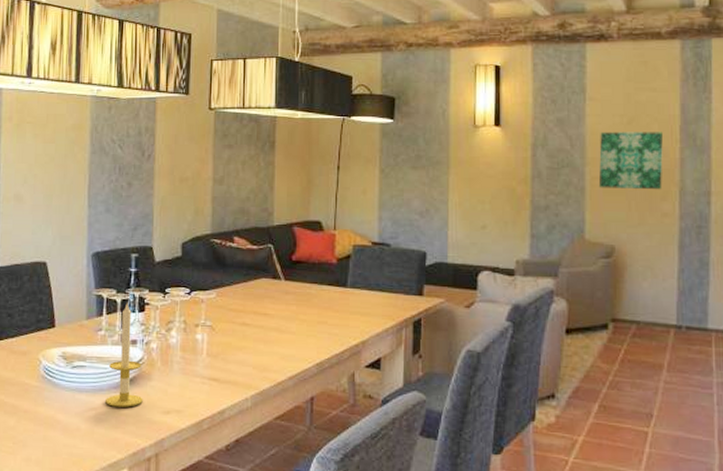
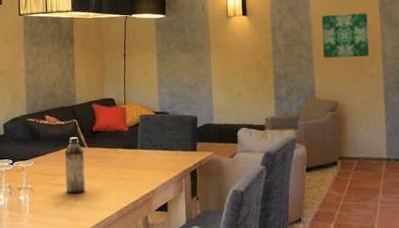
water bottle: none [253,267,279,337] -> present [64,137,86,193]

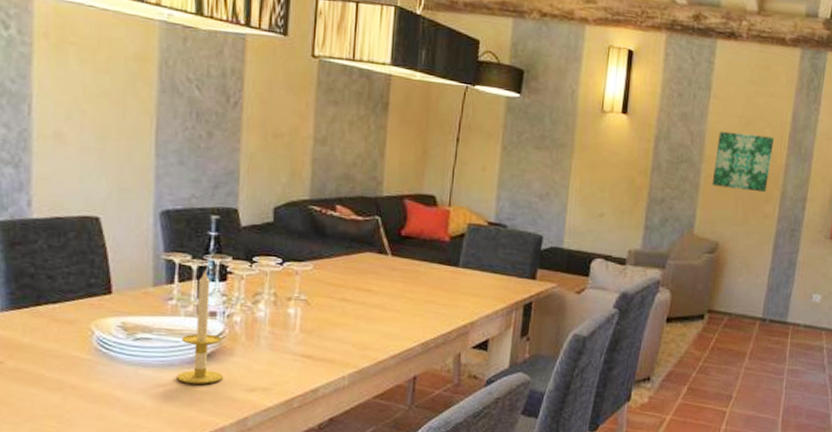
water bottle: present [64,137,86,193] -> none [354,240,385,314]

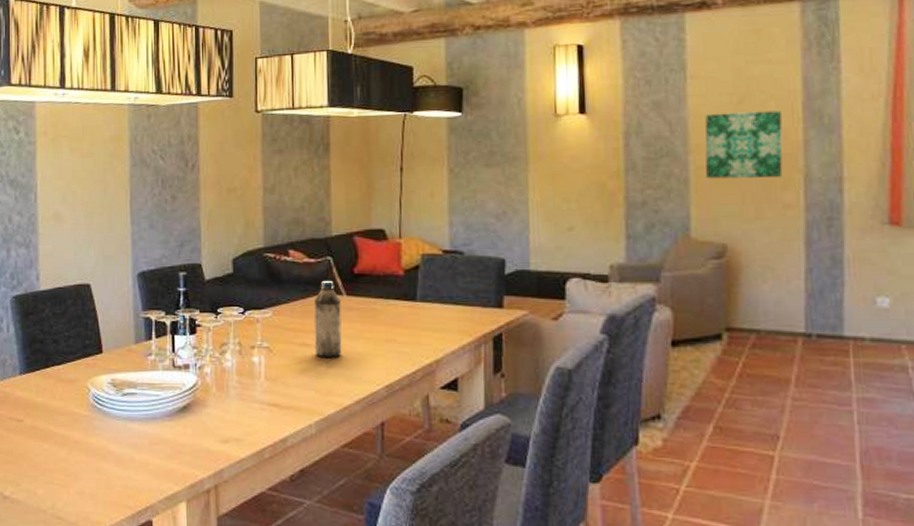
candle: present [177,269,223,384] -> none [159,324,199,436]
water bottle: none [354,240,385,314] -> present [313,281,342,357]

